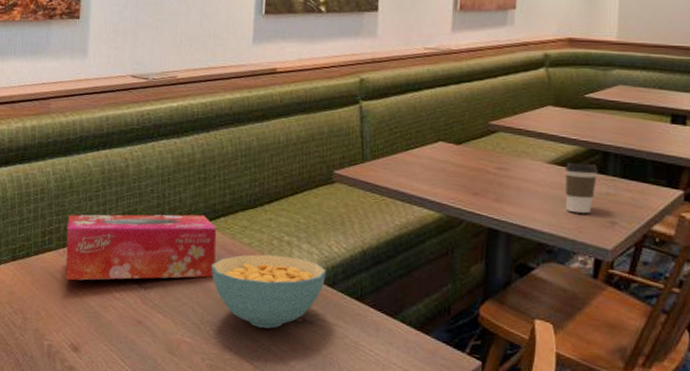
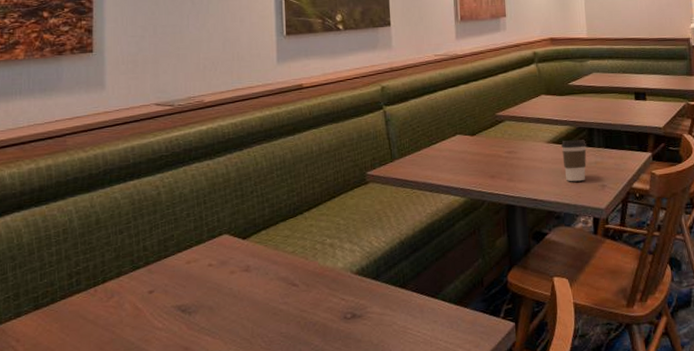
tissue box: present [65,214,217,281] -> none [96,230,261,320]
cereal bowl: present [211,254,326,329] -> none [257,257,369,331]

